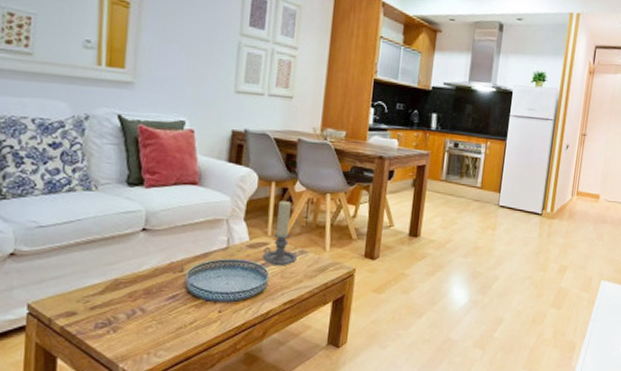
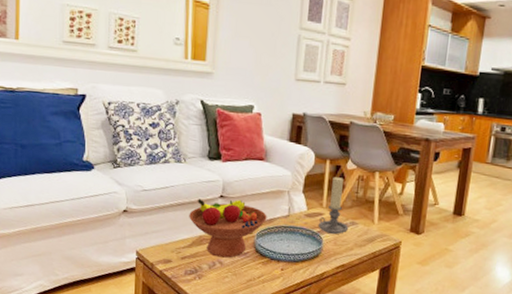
fruit bowl: none [101,232,201,303] -> present [189,198,267,258]

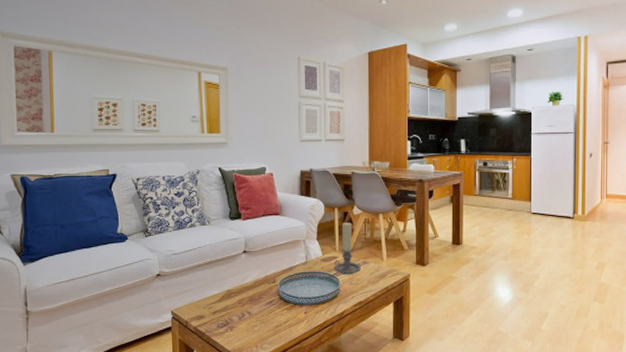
fruit bowl: present [189,198,267,258] -> none [217,253,287,308]

